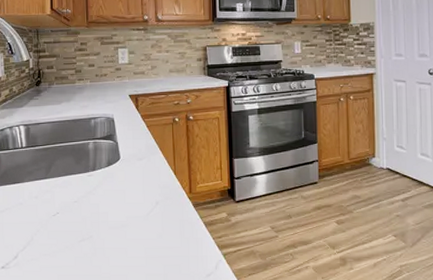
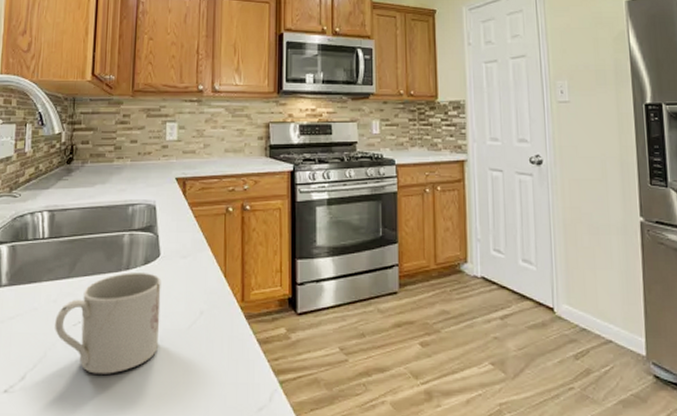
mug: none [38,173,124,252] -> present [55,273,161,374]

